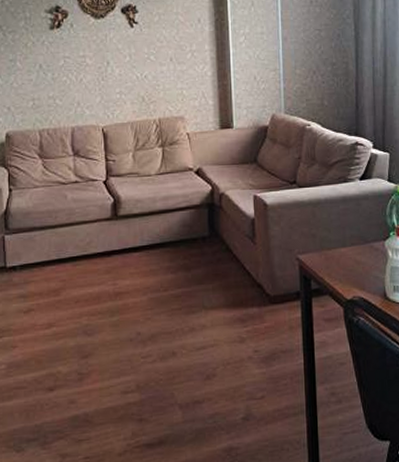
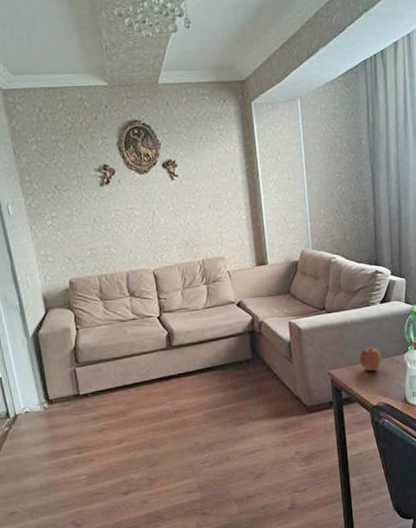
apple: none [332,230,360,259] -> present [359,347,382,371]

